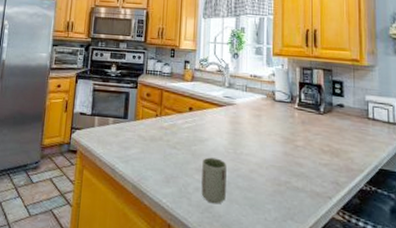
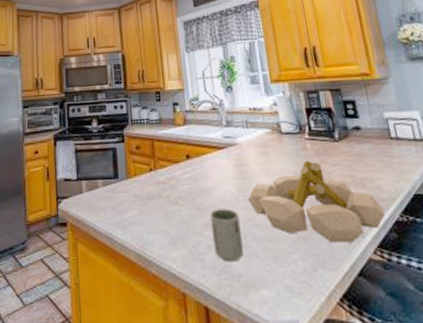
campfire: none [236,127,353,202] -> present [247,160,386,243]

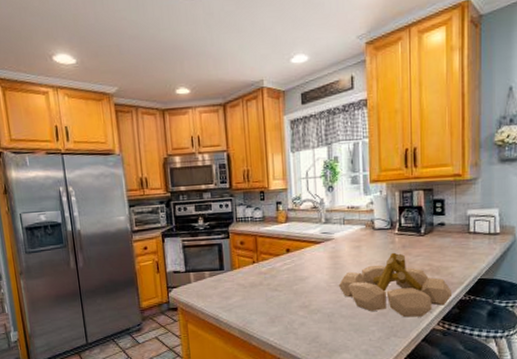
cup: present [210,208,244,262] -> none [305,293,331,334]

